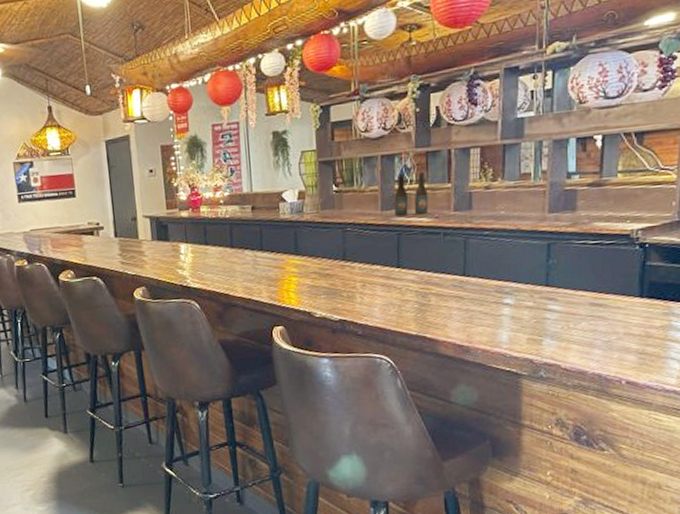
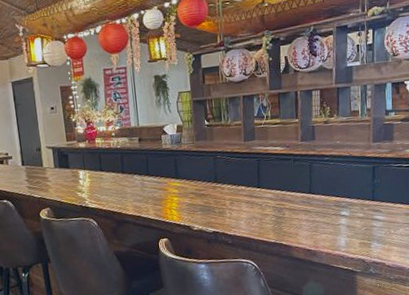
beer bottle: present [394,171,429,217] -> none [254,109,281,146]

